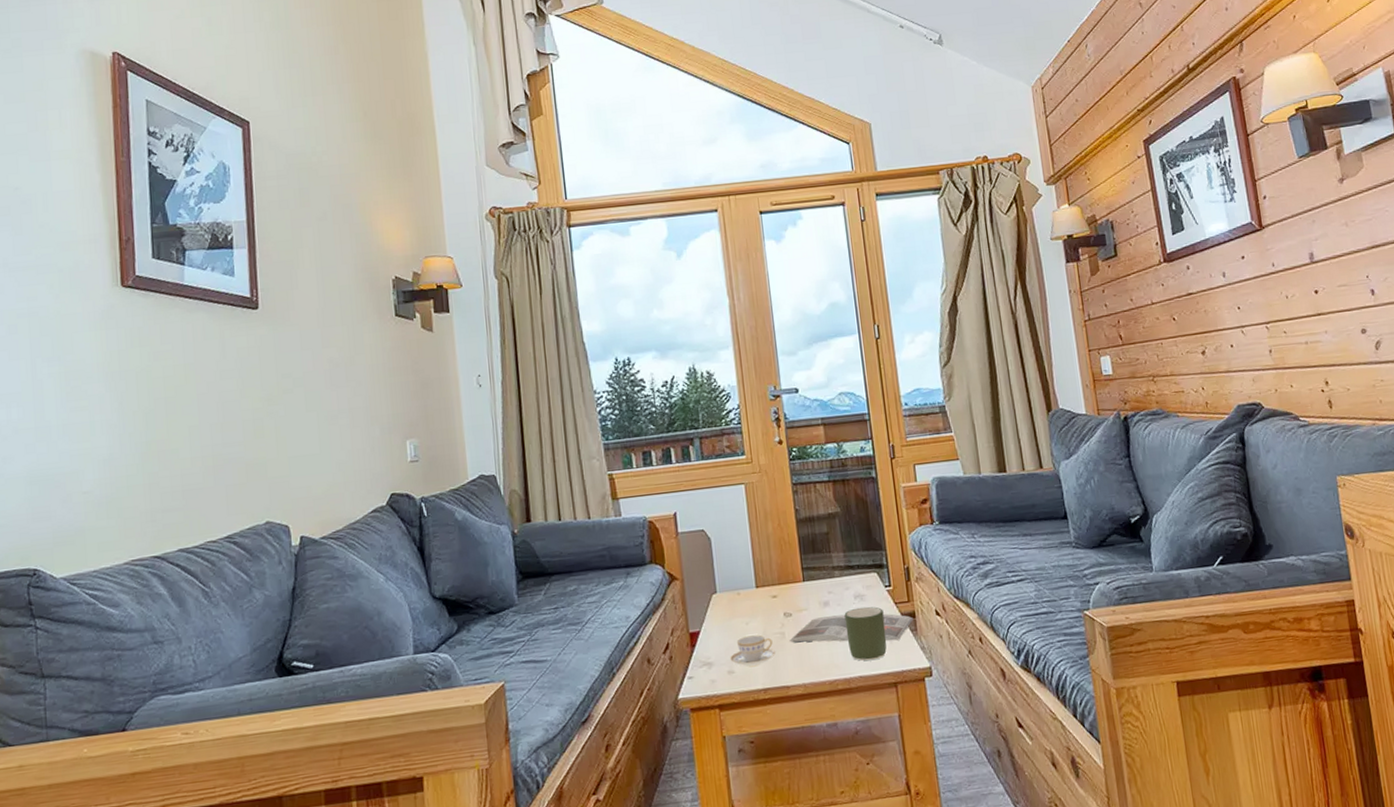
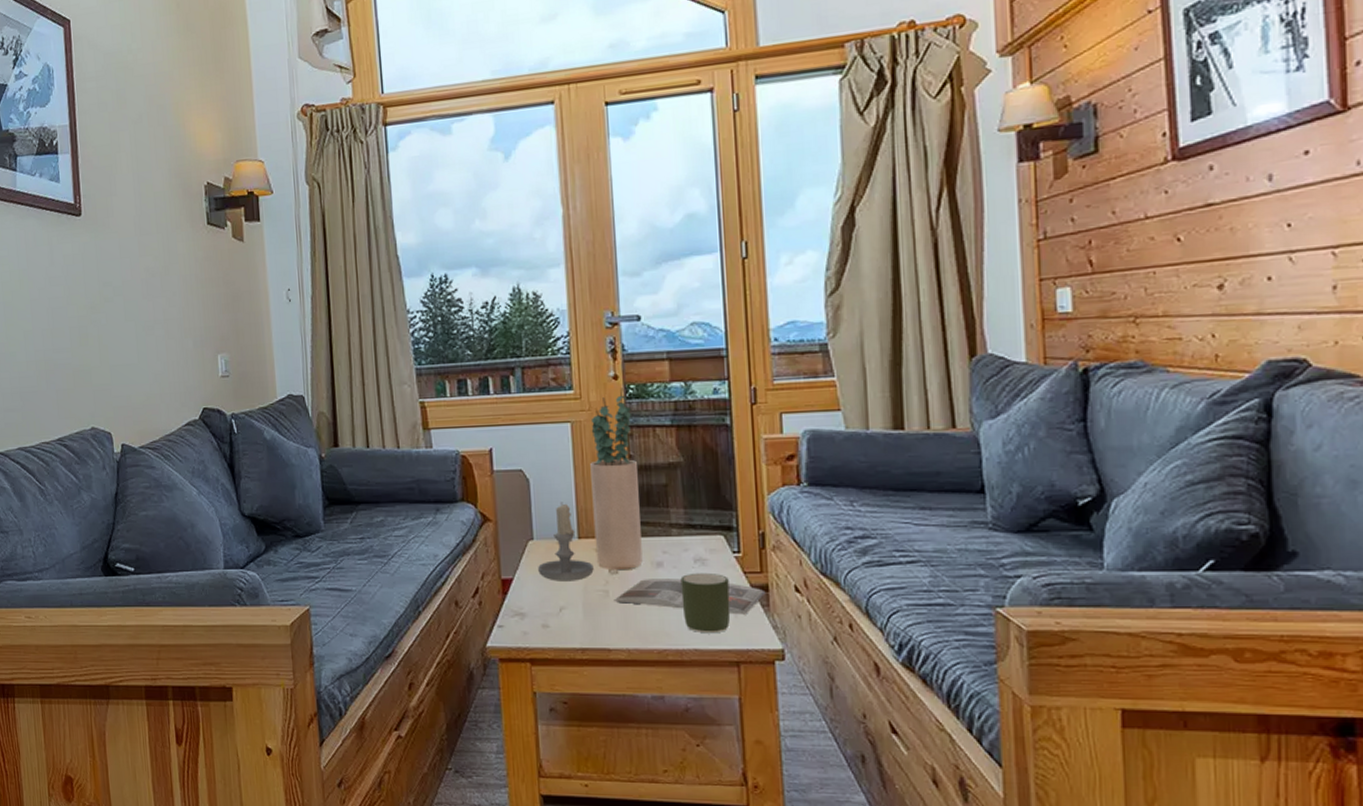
candle: none [722,556,771,630] -> present [538,502,594,583]
teacup: present [730,634,775,668] -> none [545,590,597,624]
vase: none [761,451,812,614] -> present [590,388,643,571]

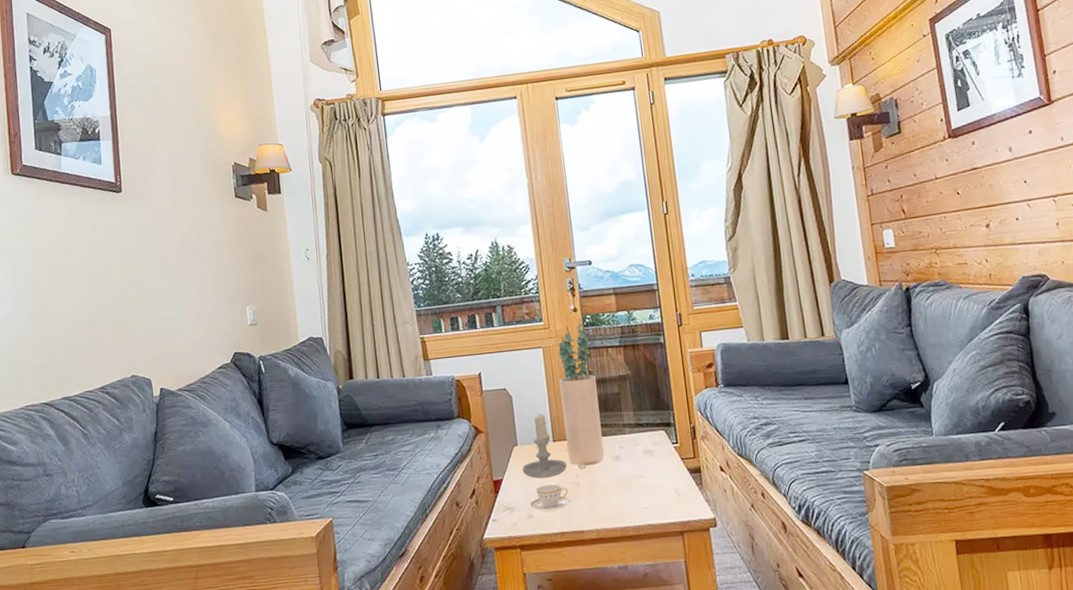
teacup: none [545,590,597,624] -> present [530,484,571,513]
magazine: present [613,579,766,615] -> none [583,468,699,493]
mug: present [680,572,731,634] -> none [634,461,674,511]

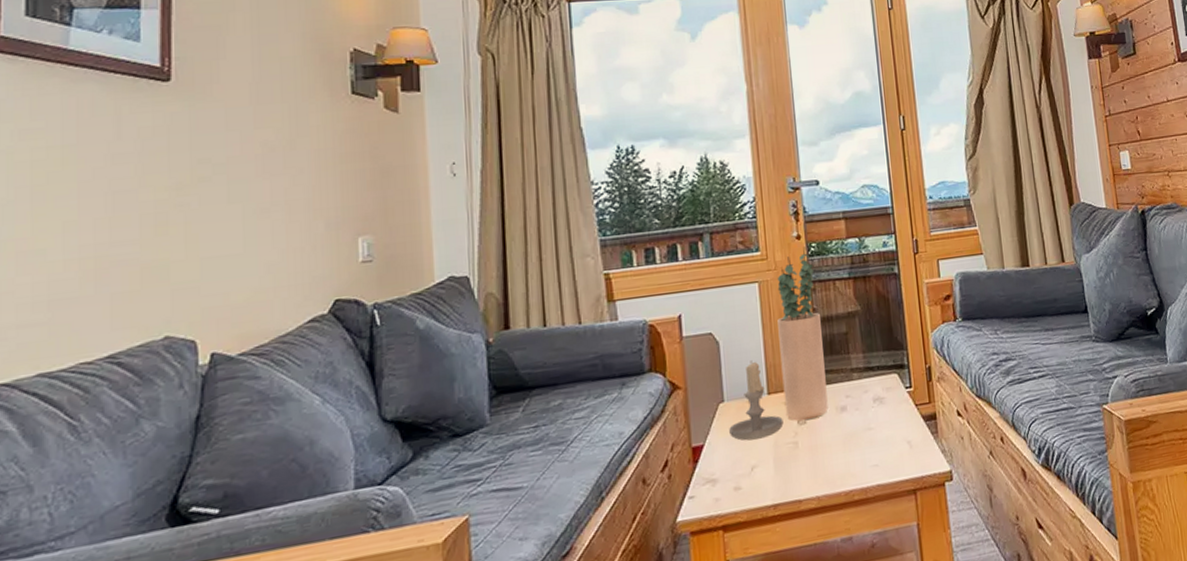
teacup: present [530,484,571,513] -> none [737,445,787,482]

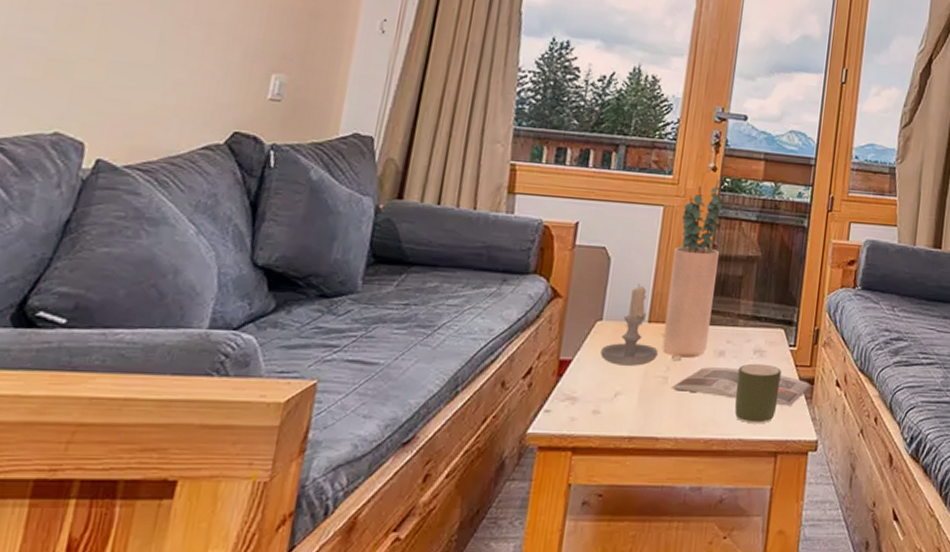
magazine: none [803,416,935,452] -> present [671,367,811,406]
mug: none [862,409,907,469] -> present [734,363,782,424]

